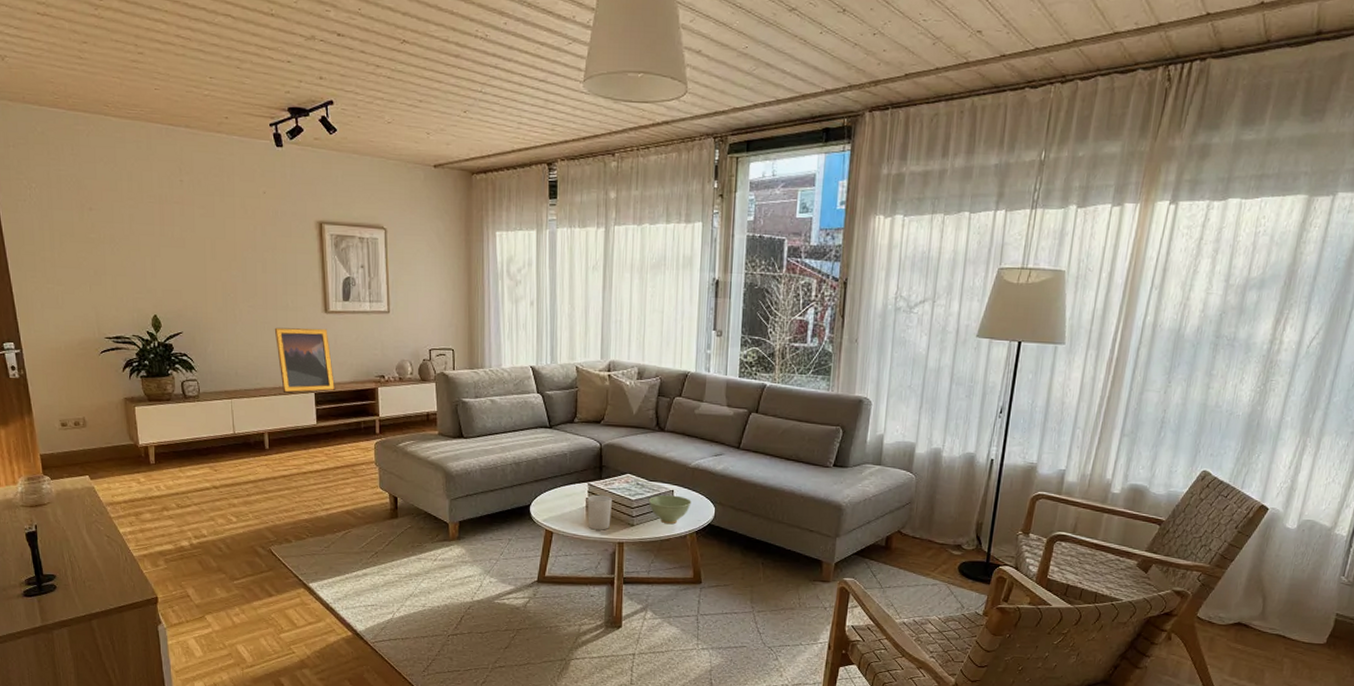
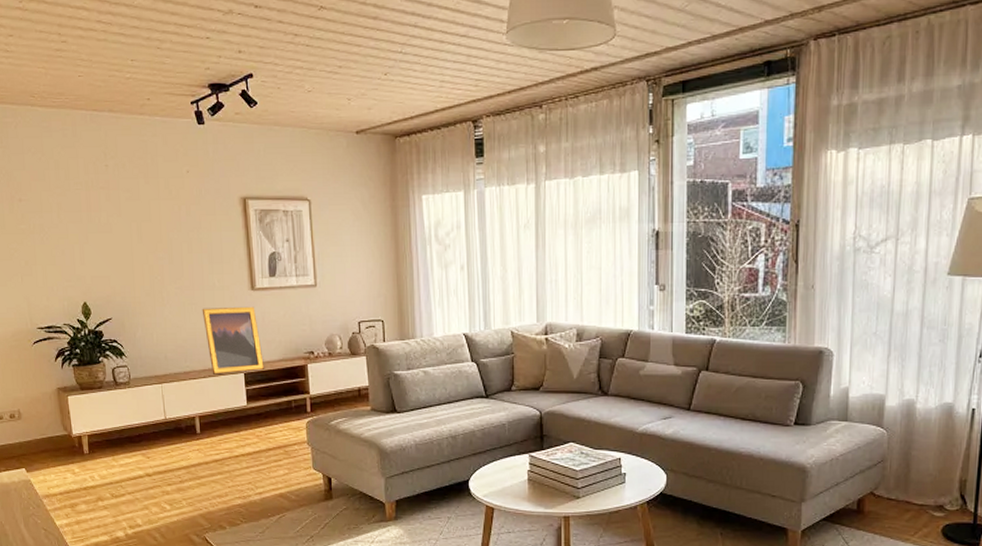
candle holder: present [587,494,612,530] -> none [529,466,555,504]
bowl: present [648,495,692,525] -> none [594,463,641,495]

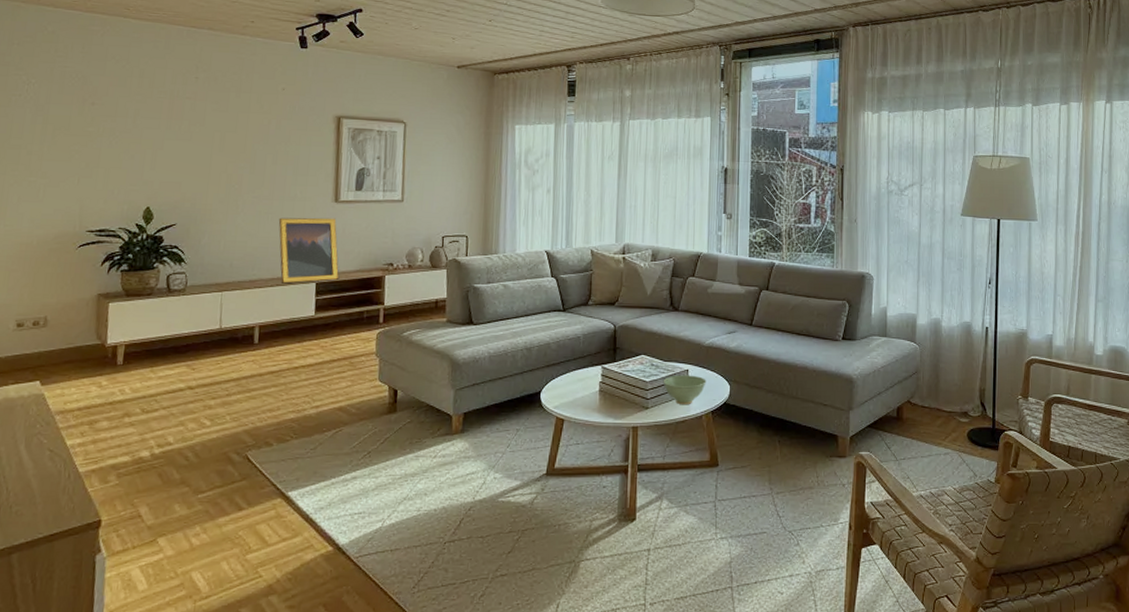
bowl: none [594,463,641,495] -> present [663,375,706,405]

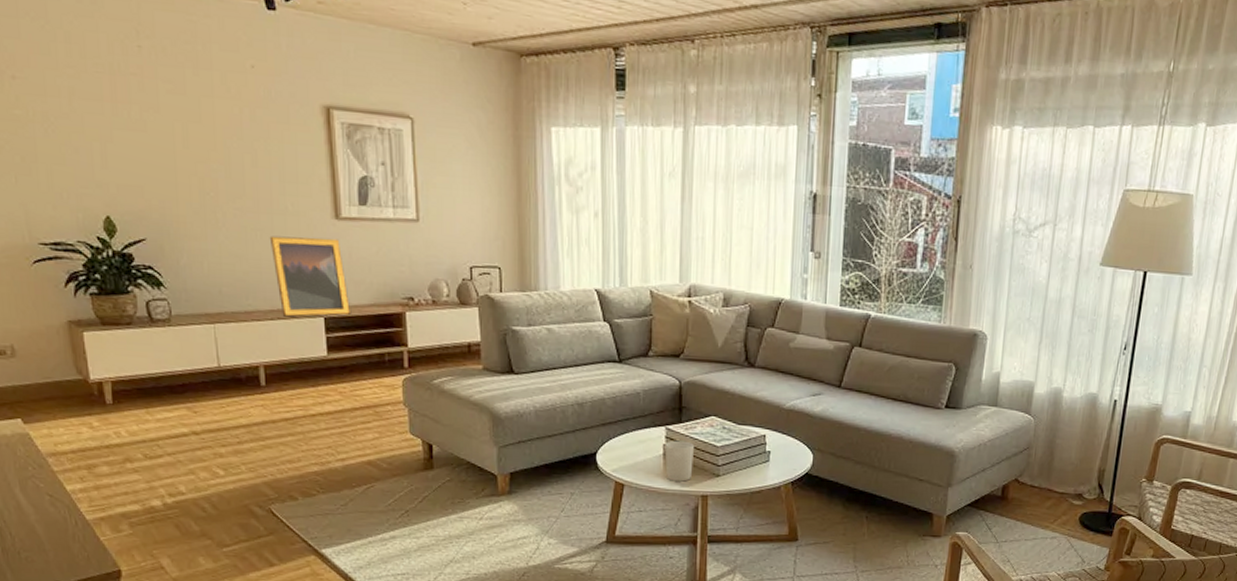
candle holder: none [600,378,626,415] -> present [664,440,694,482]
bowl: present [663,375,706,405] -> none [736,440,786,474]

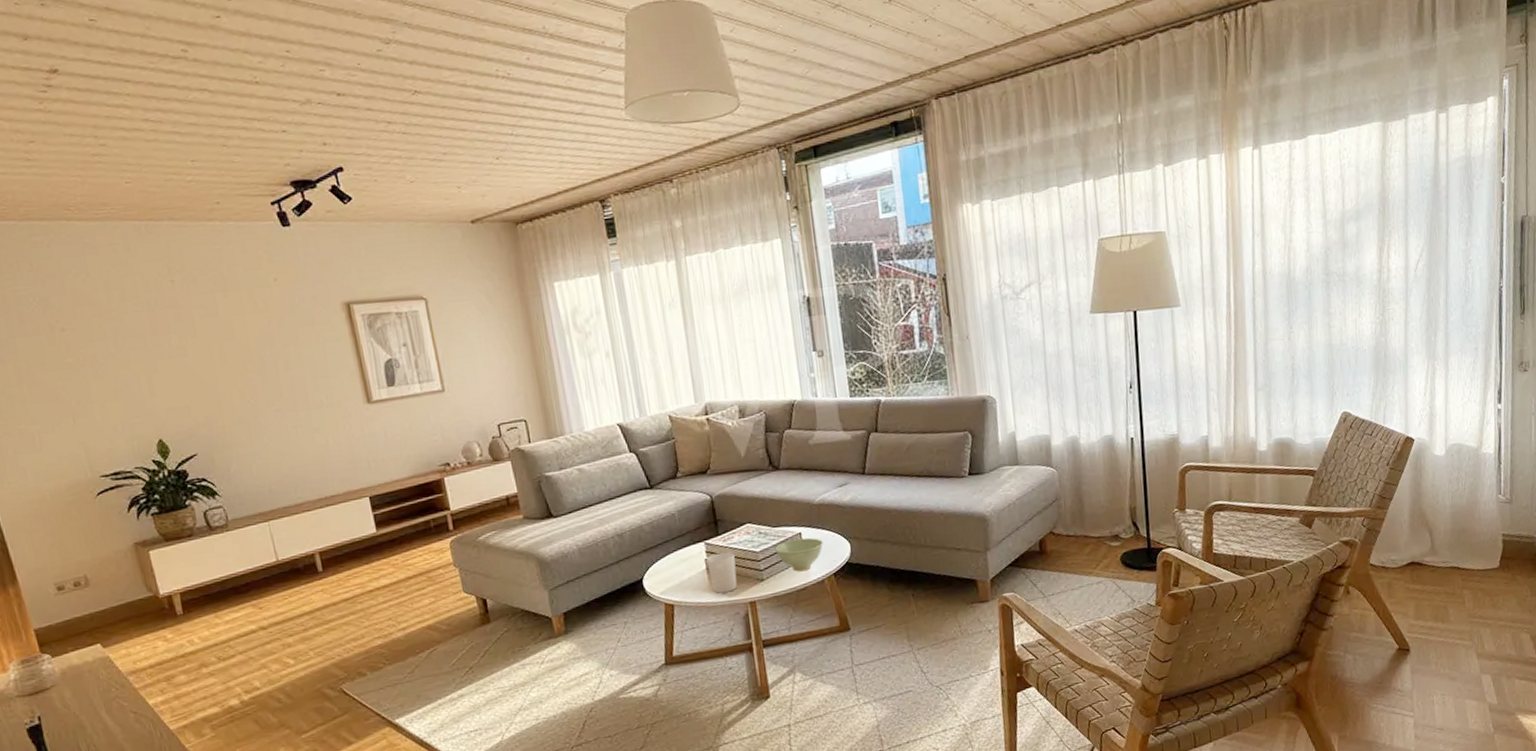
picture frame: present [269,236,350,317] -> none [309,421,393,503]
bowl: none [736,440,786,474] -> present [774,537,823,572]

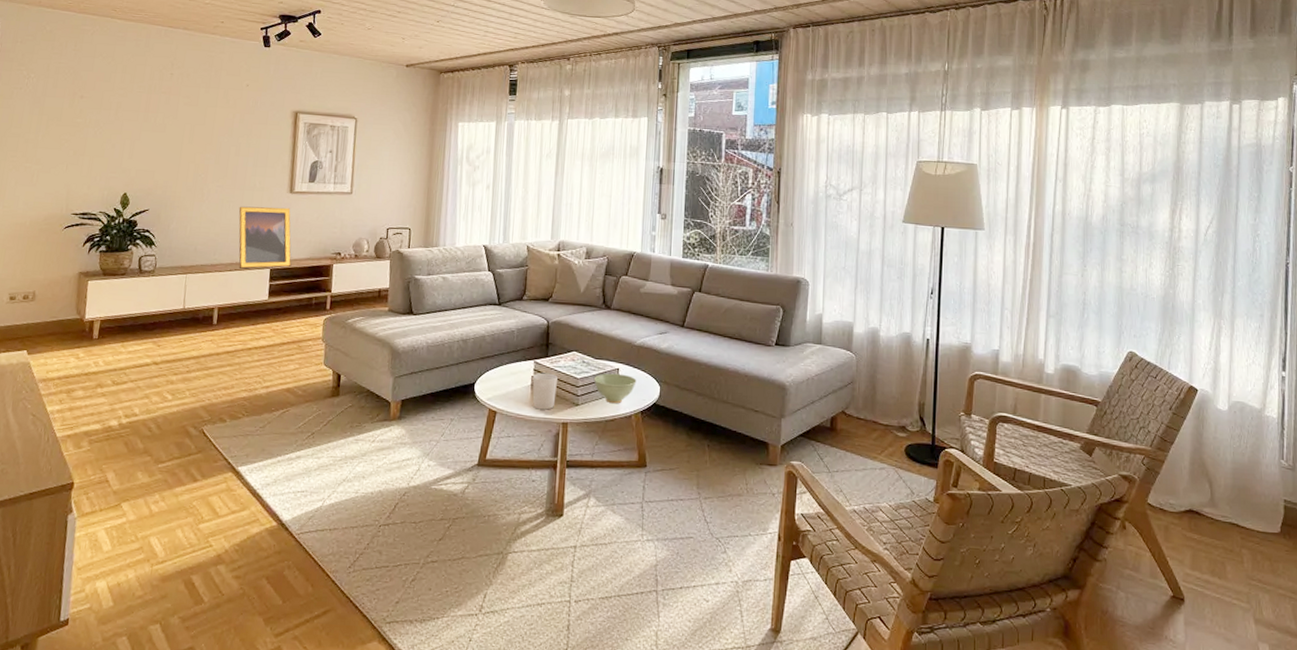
picture frame: none [309,421,393,503] -> present [239,206,291,269]

